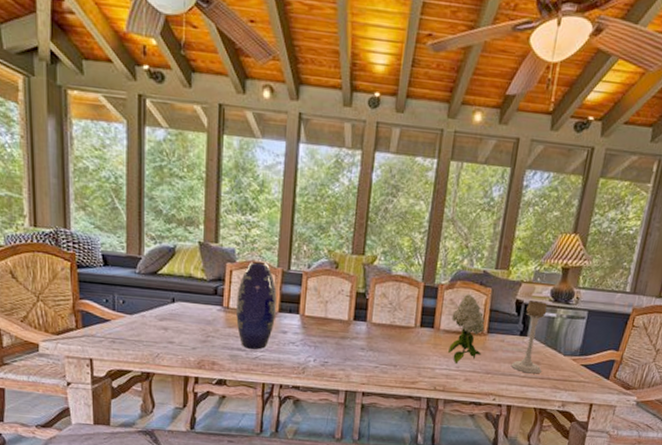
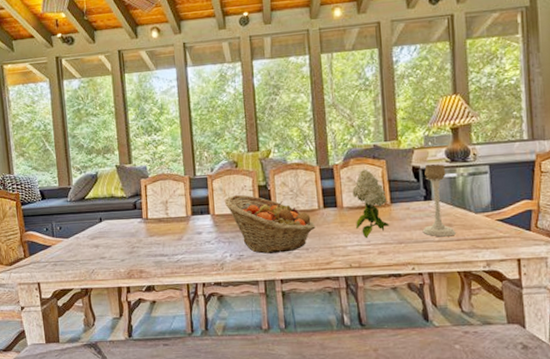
vase: present [236,262,277,350] -> none [153,174,190,253]
fruit basket: none [318,298,408,366] -> present [225,194,315,254]

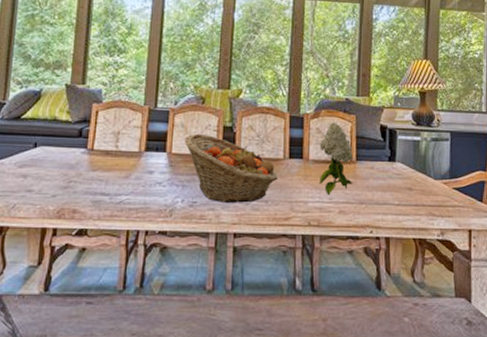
candle holder: present [422,163,456,237] -> none [383,124,415,201]

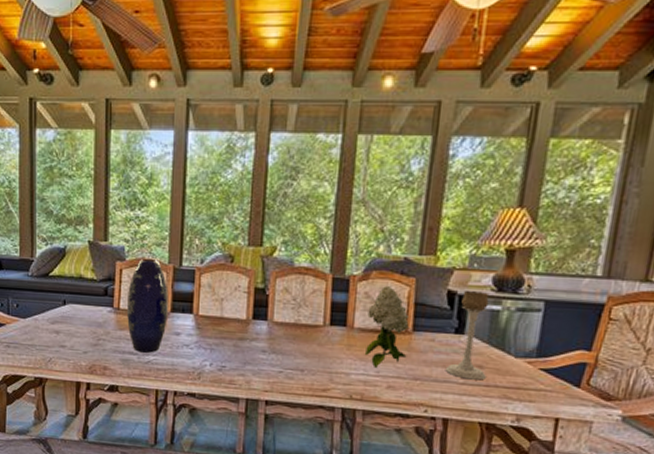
vase: none [100,101,143,193] -> present [127,259,169,353]
fruit basket: present [185,133,278,203] -> none [212,295,316,371]
candle holder: none [383,124,415,201] -> present [445,290,489,380]

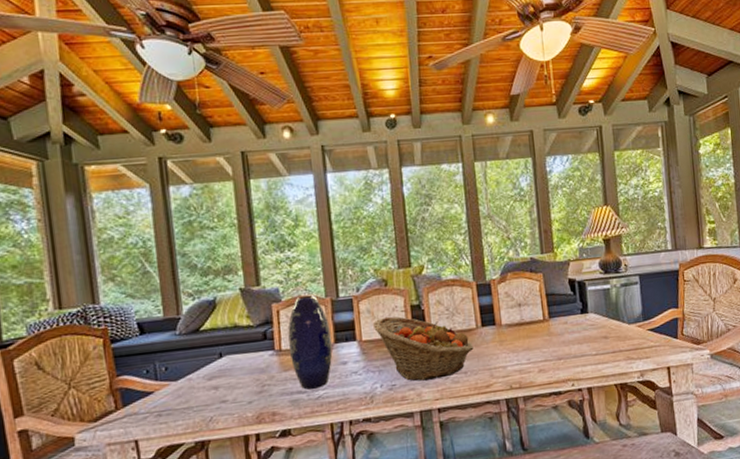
fruit basket: none [212,295,316,371] -> present [373,316,474,381]
flower: present [365,285,410,369] -> none [510,283,549,357]
candle holder: present [445,290,489,380] -> none [580,275,612,350]

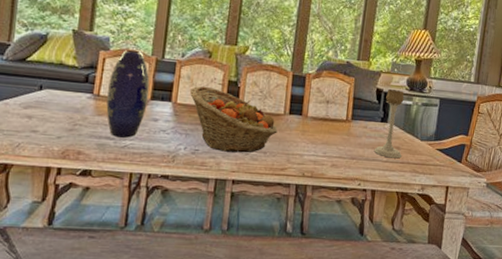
candle holder: none [580,275,612,350] -> present [374,88,404,159]

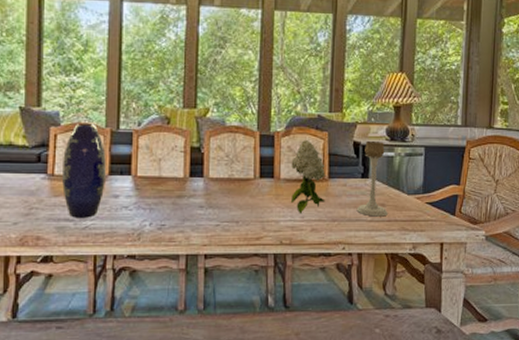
fruit basket: present [190,86,278,153] -> none [151,155,249,224]
flower: none [316,83,349,150] -> present [291,139,326,214]

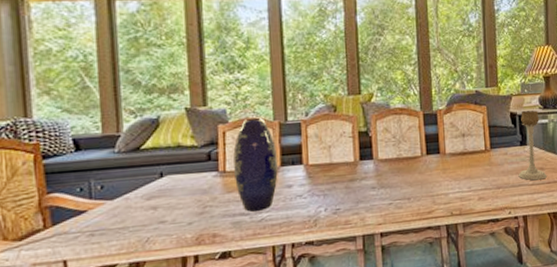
flower: present [291,139,326,214] -> none [455,114,489,185]

